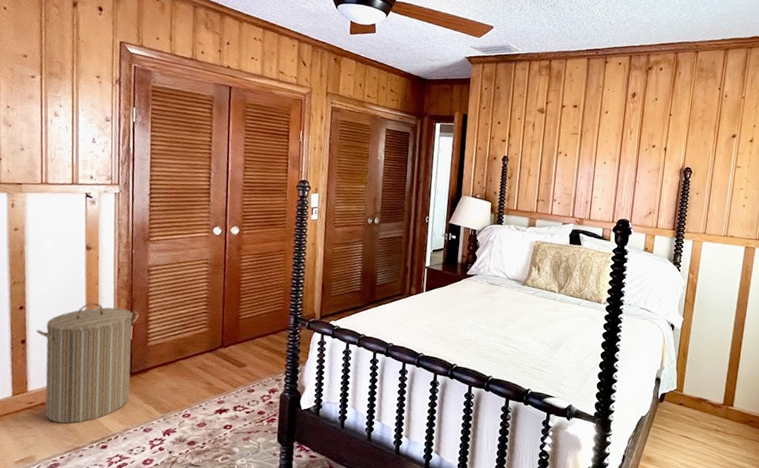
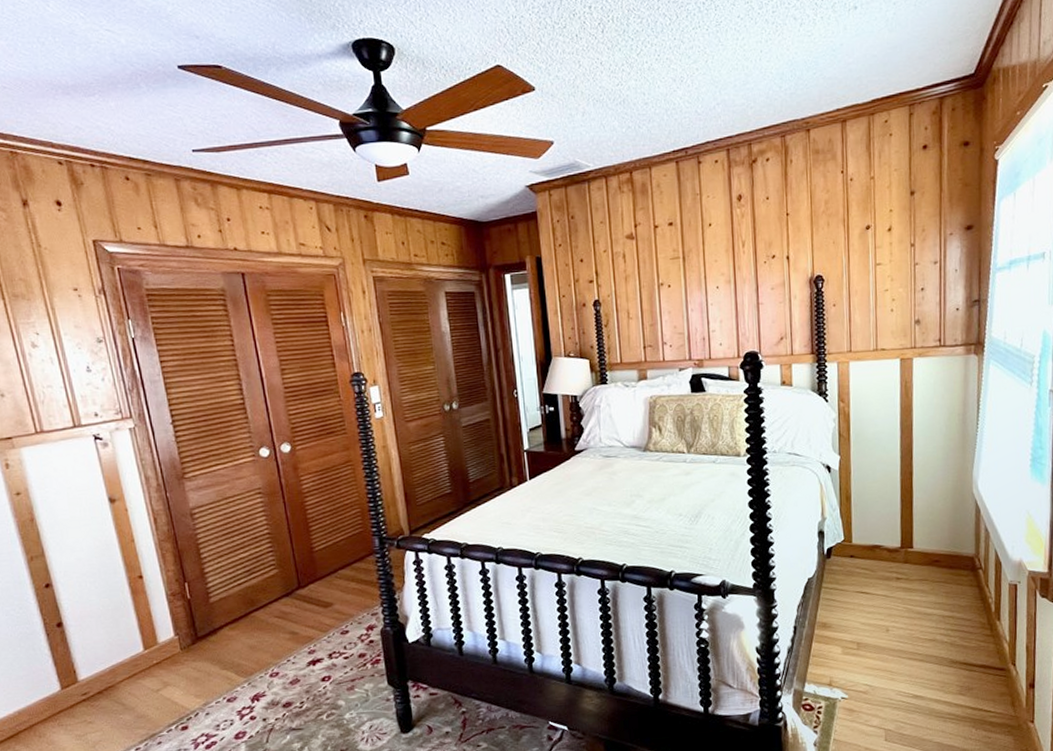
laundry hamper: present [36,303,139,424] -> none [71,564,202,711]

